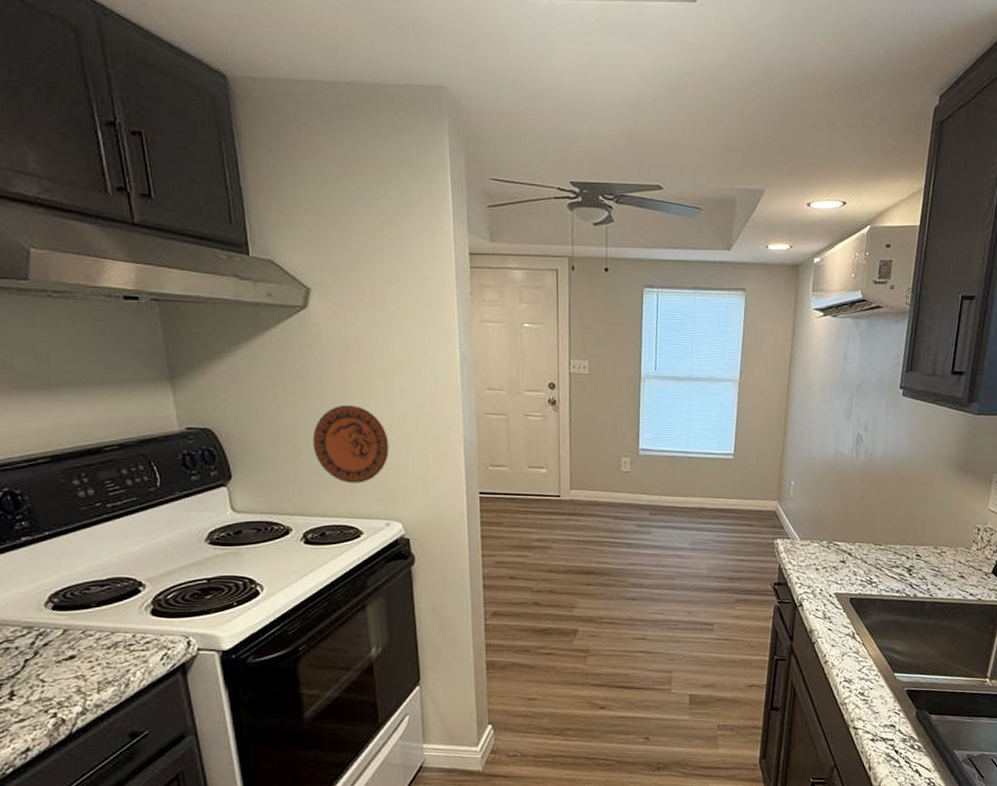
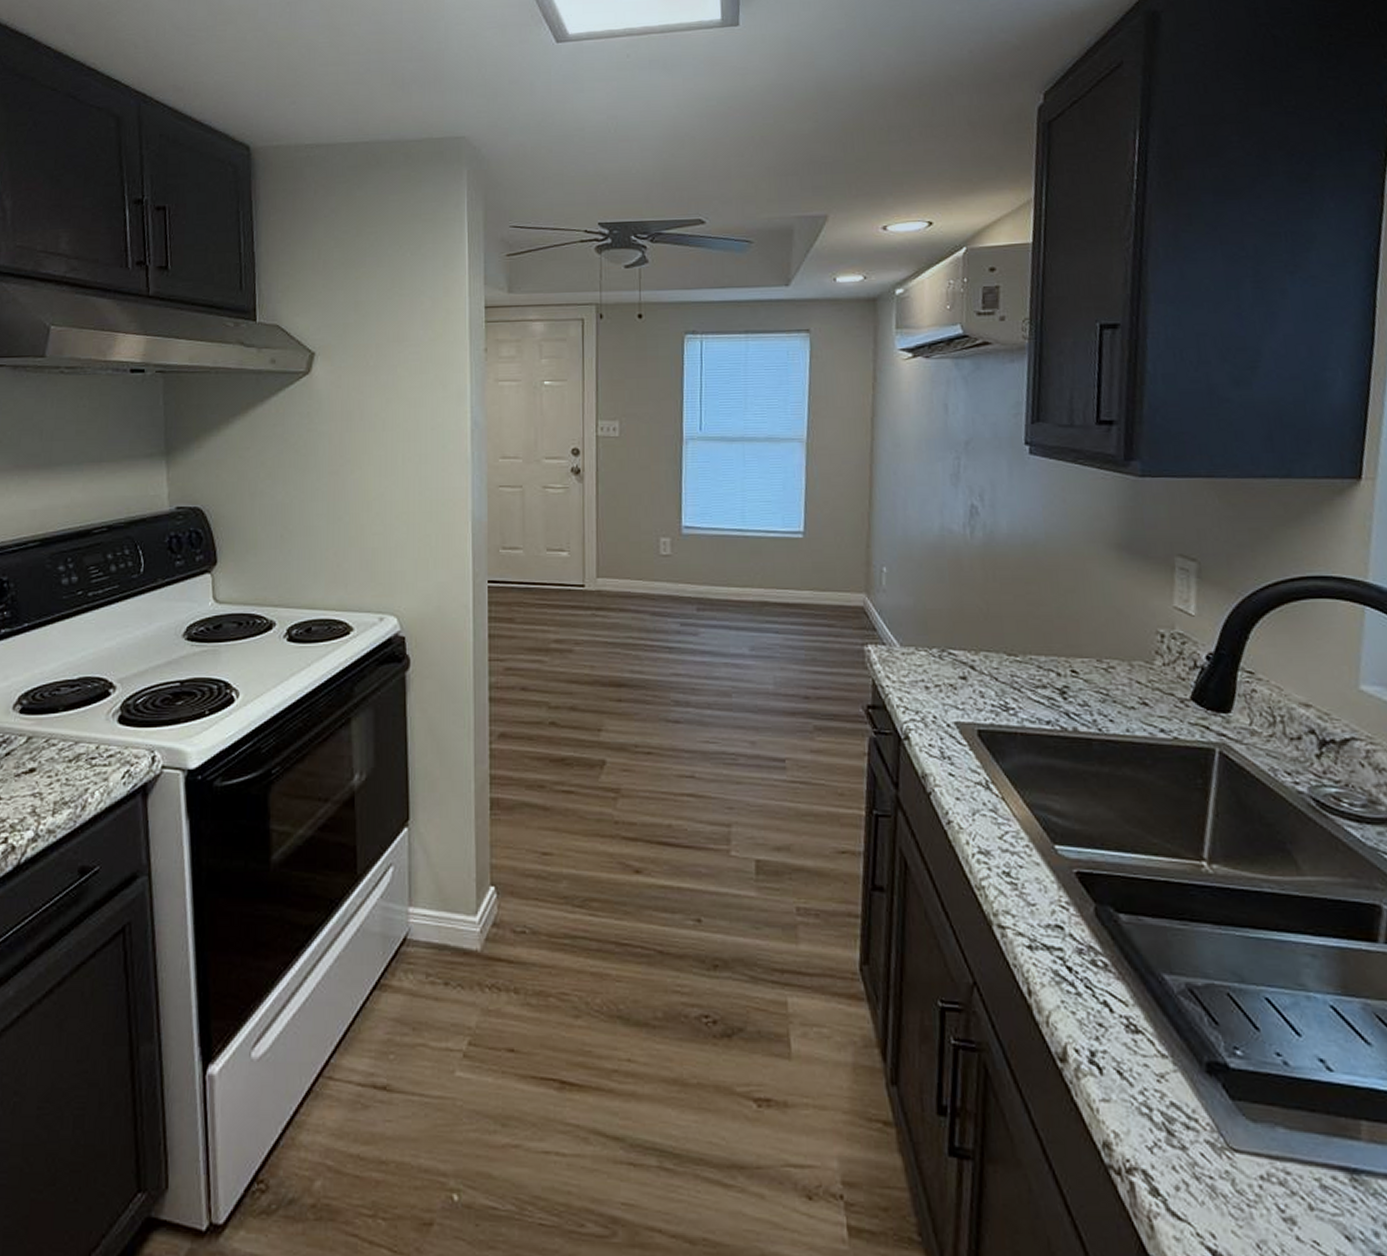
decorative plate: present [312,404,389,484] -> none [305,478,388,570]

